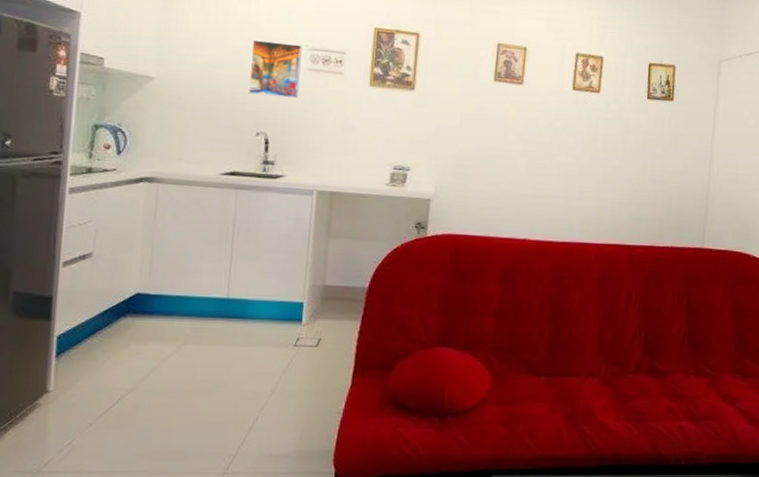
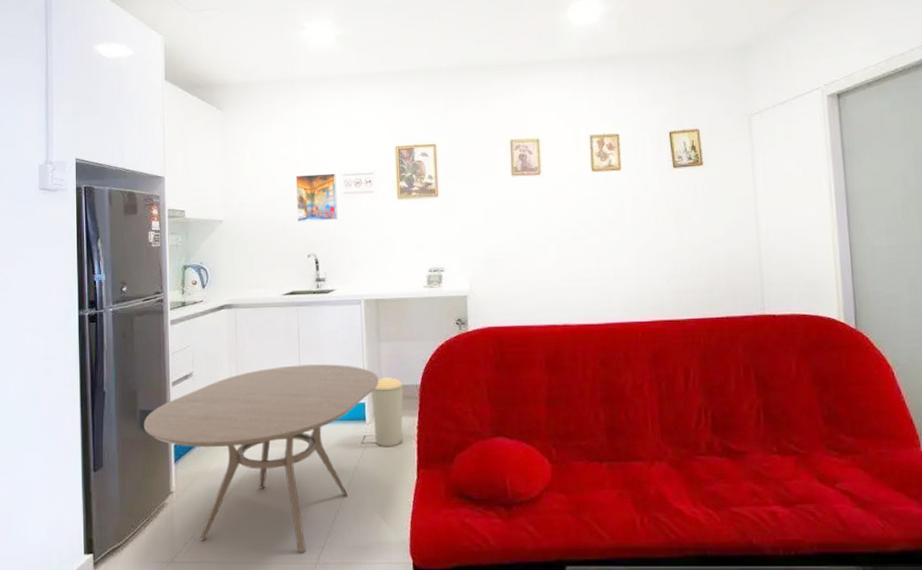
dining table: none [17,255,323,462] -> present [143,364,379,553]
trash can: none [310,277,350,352] -> present [371,377,404,447]

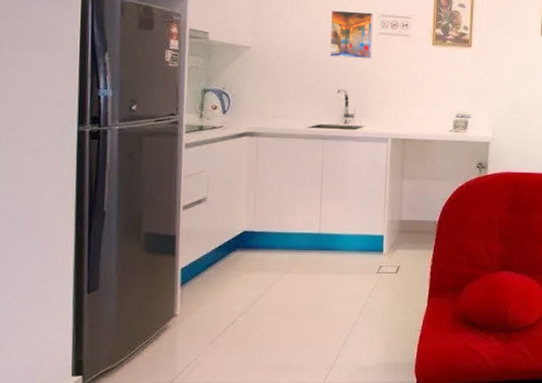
dining table: present [143,364,379,553] -> none [147,196,399,373]
trash can: present [371,377,404,447] -> none [390,212,422,277]

